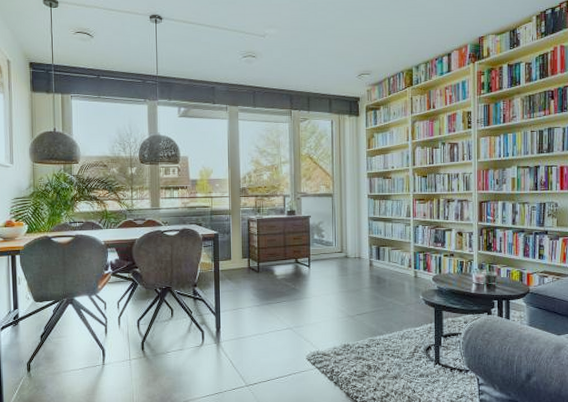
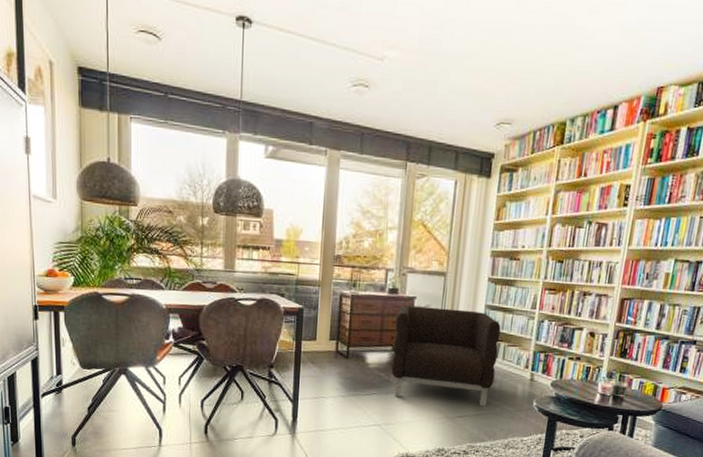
armchair: none [296,223,384,304] -> present [391,305,501,407]

